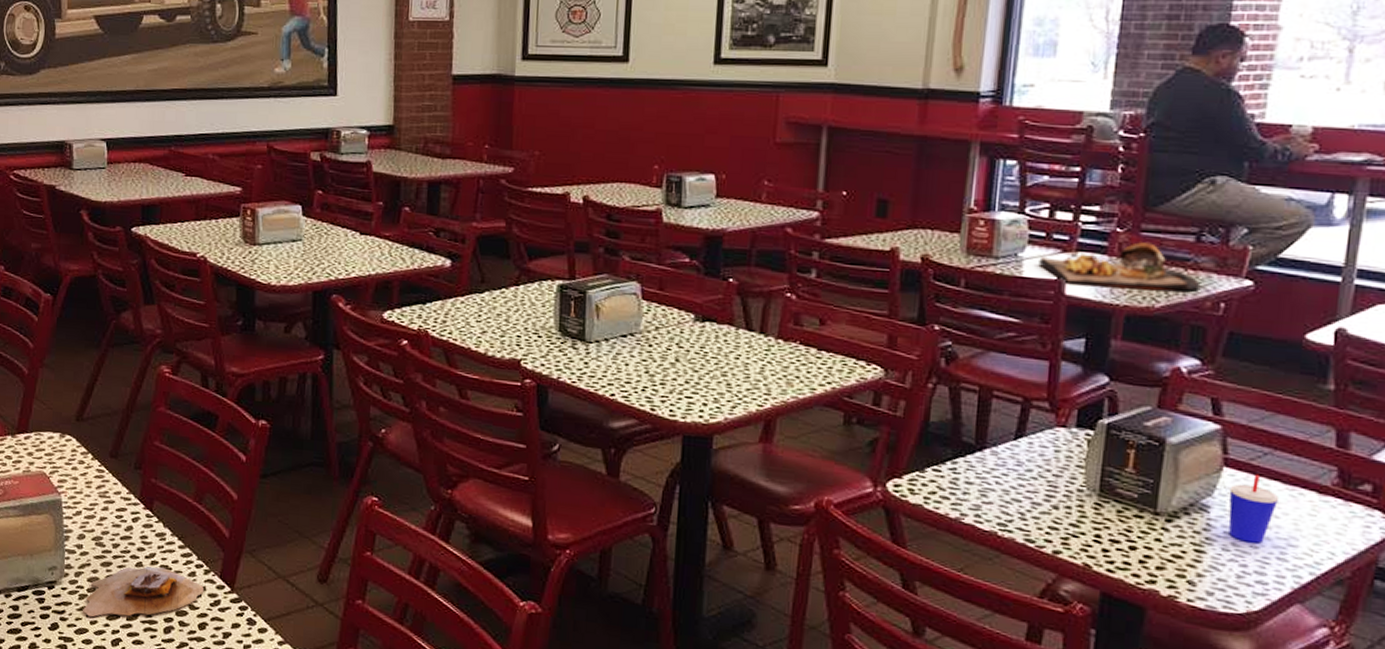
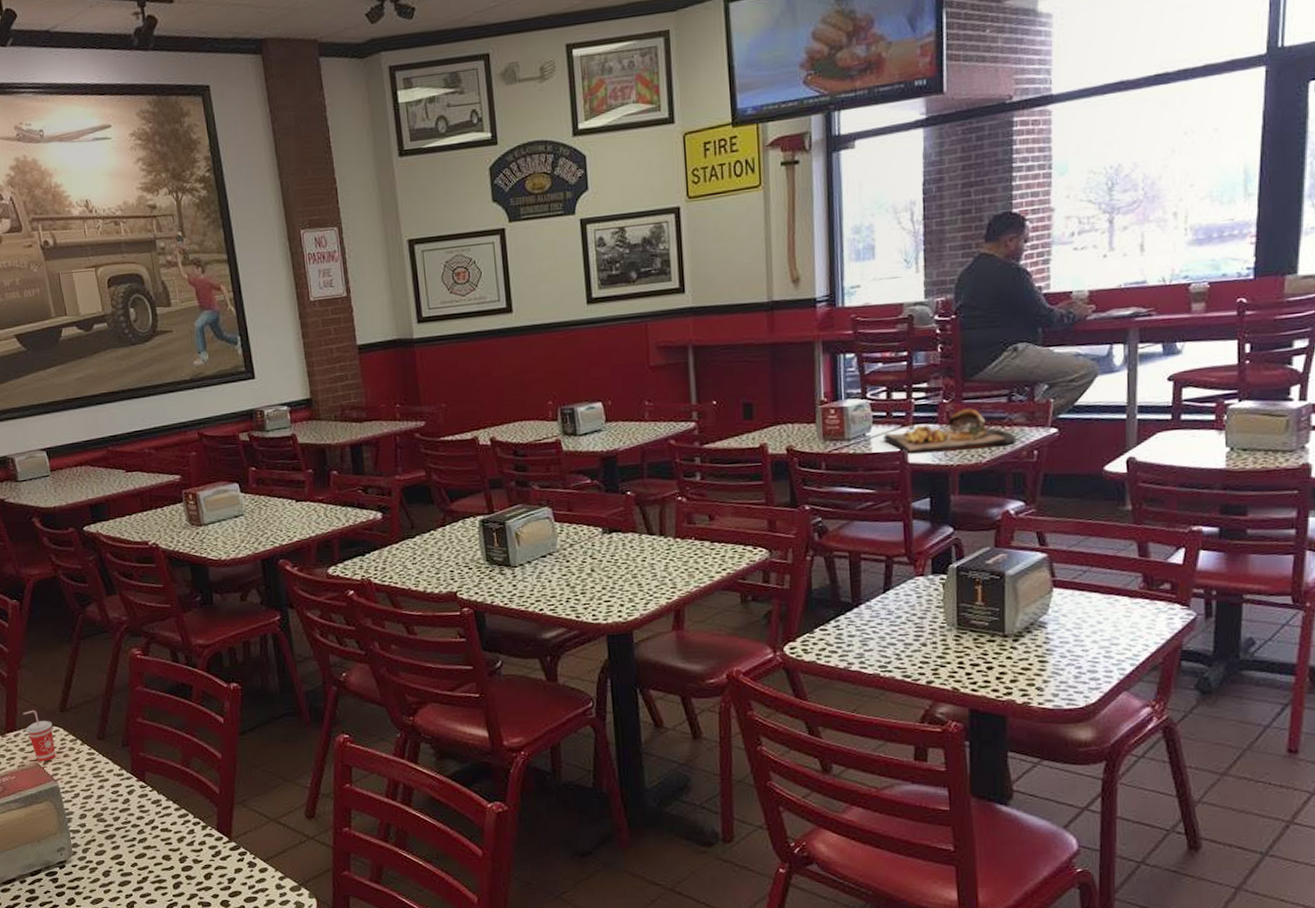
beverage cup: none [37,413,66,471] -> present [22,710,56,762]
sandwich: present [83,566,204,618] -> none [95,831,205,887]
beverage cup: present [1228,474,1278,544] -> none [1060,589,1099,648]

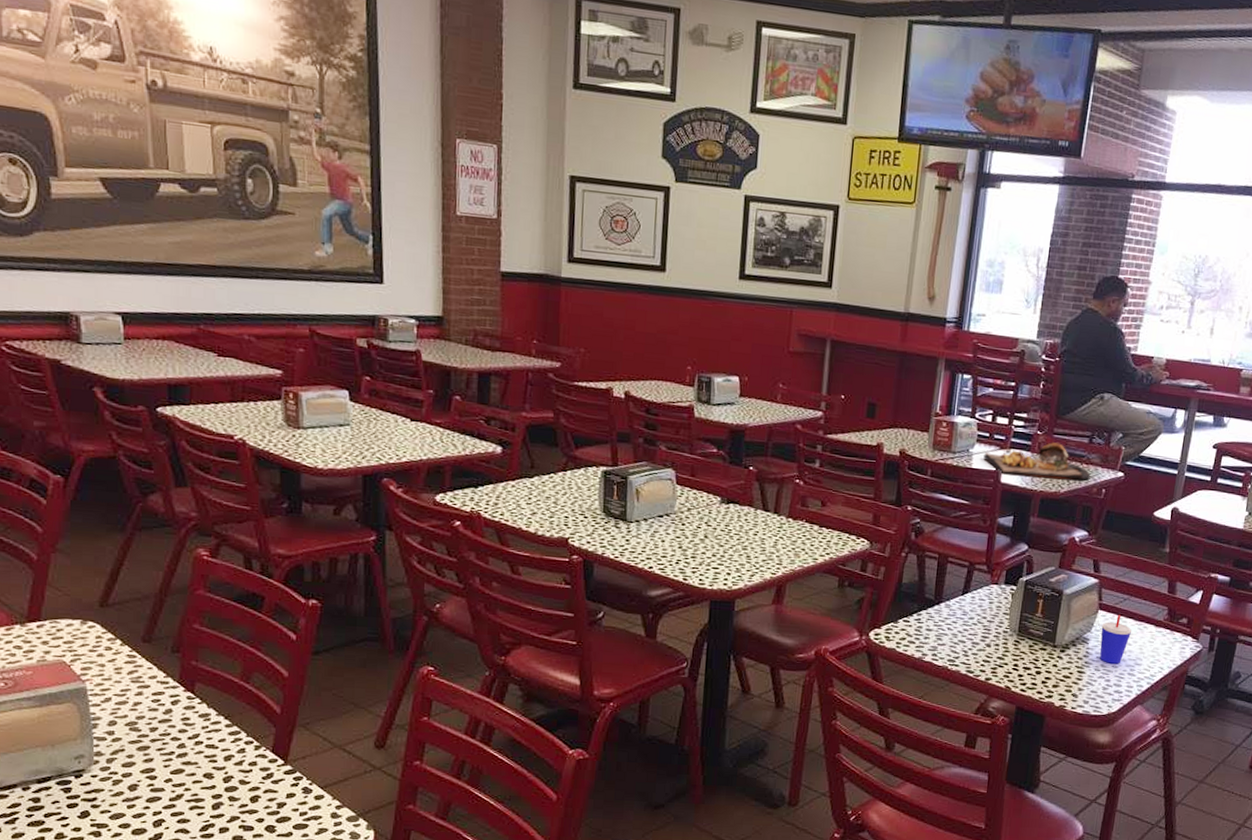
beverage cup: present [22,710,56,762] -> none [51,600,88,659]
beverage cup: none [1060,589,1099,648] -> present [1099,614,1131,664]

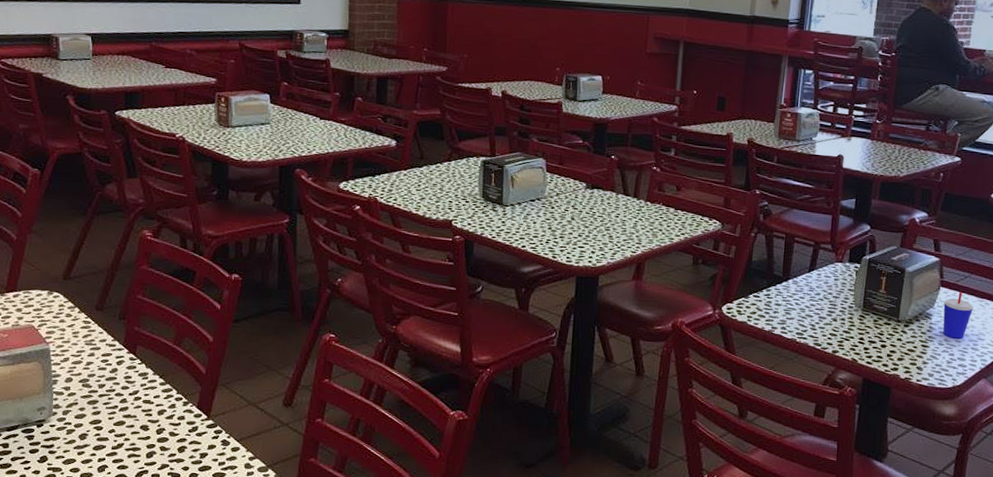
food tray: present [983,442,1091,480] -> none [826,130,929,165]

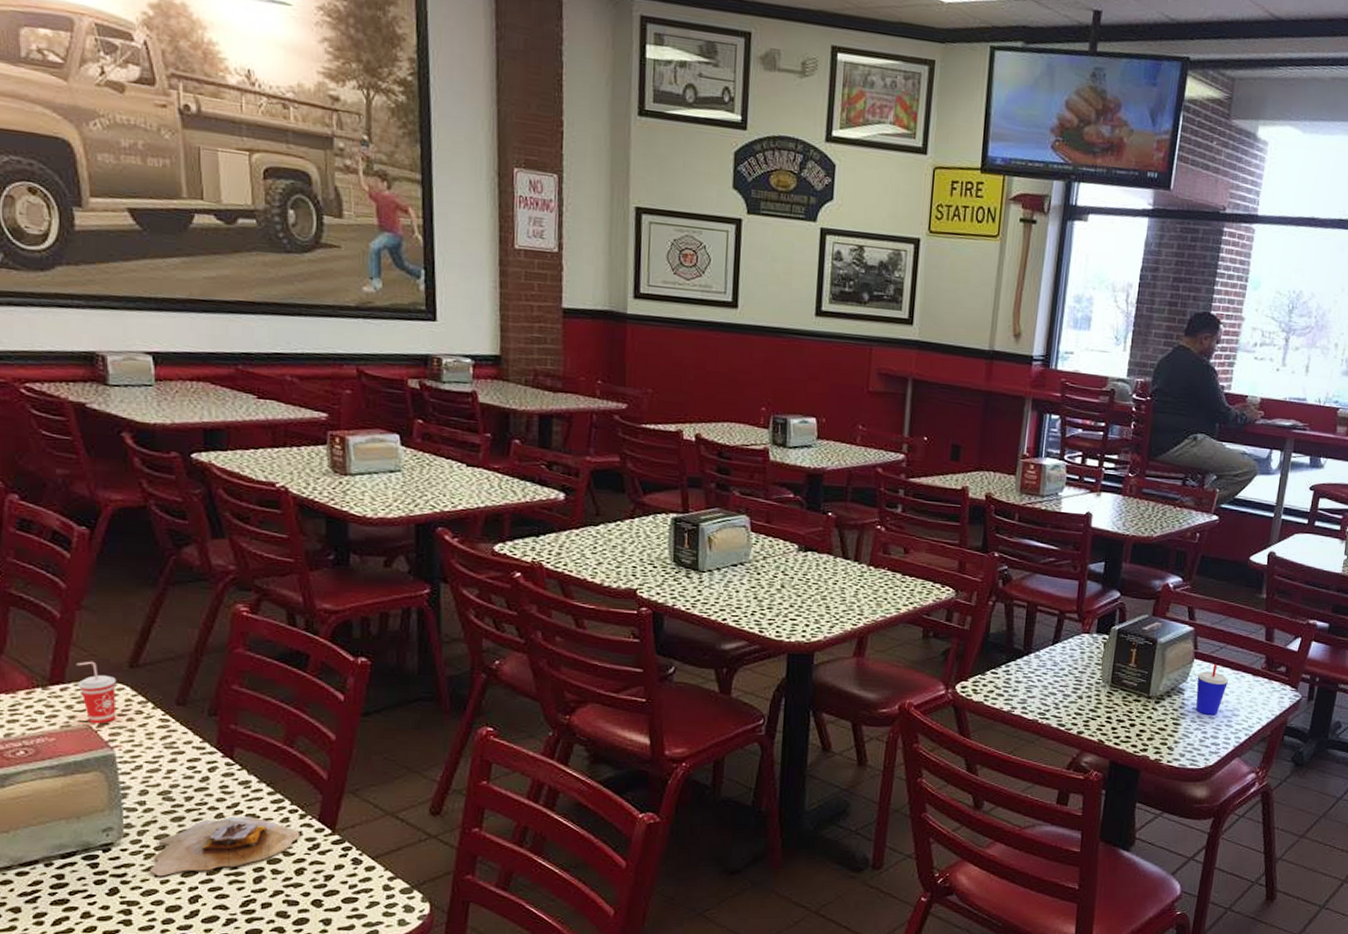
beverage cup: none [25,274,54,324] -> present [76,661,117,724]
sandwich: none [71,402,183,449] -> present [150,816,300,877]

